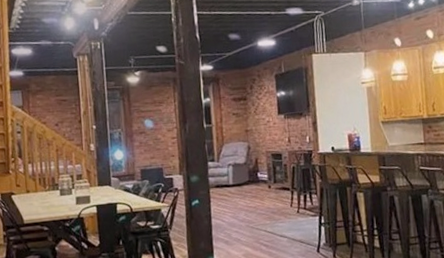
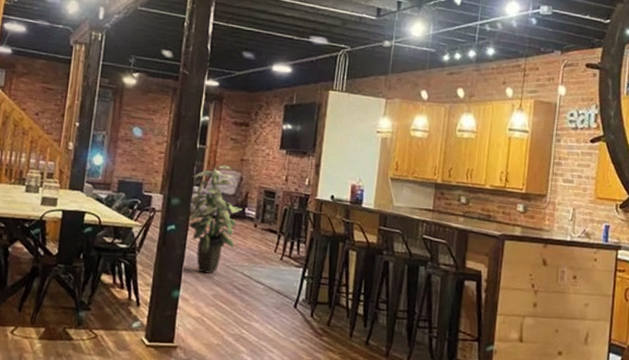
indoor plant: none [205,138,255,237] -> present [188,165,243,274]

